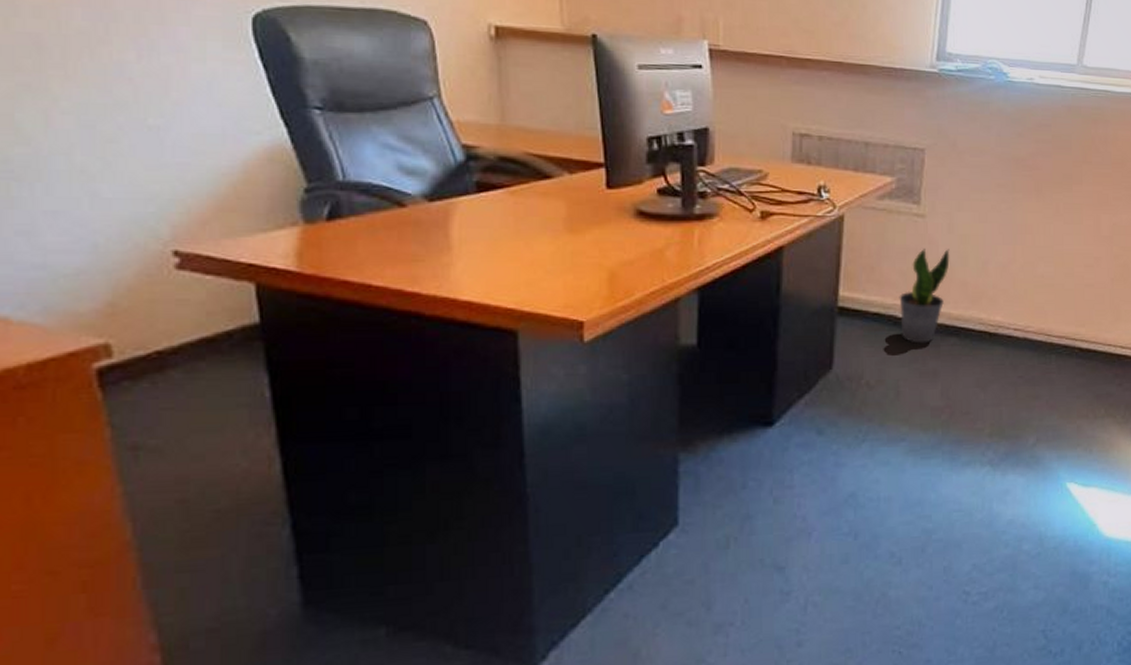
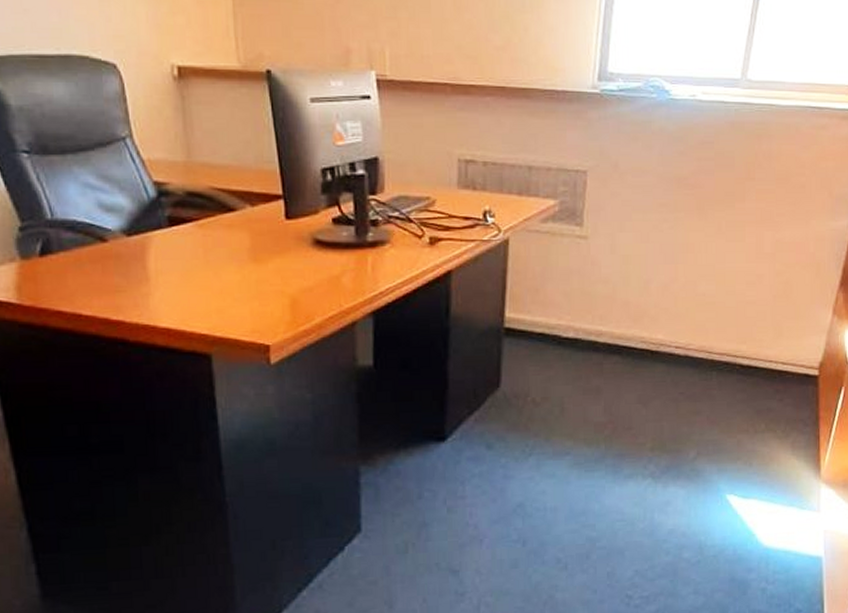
potted plant: present [899,247,950,344] -> none [563,269,612,362]

